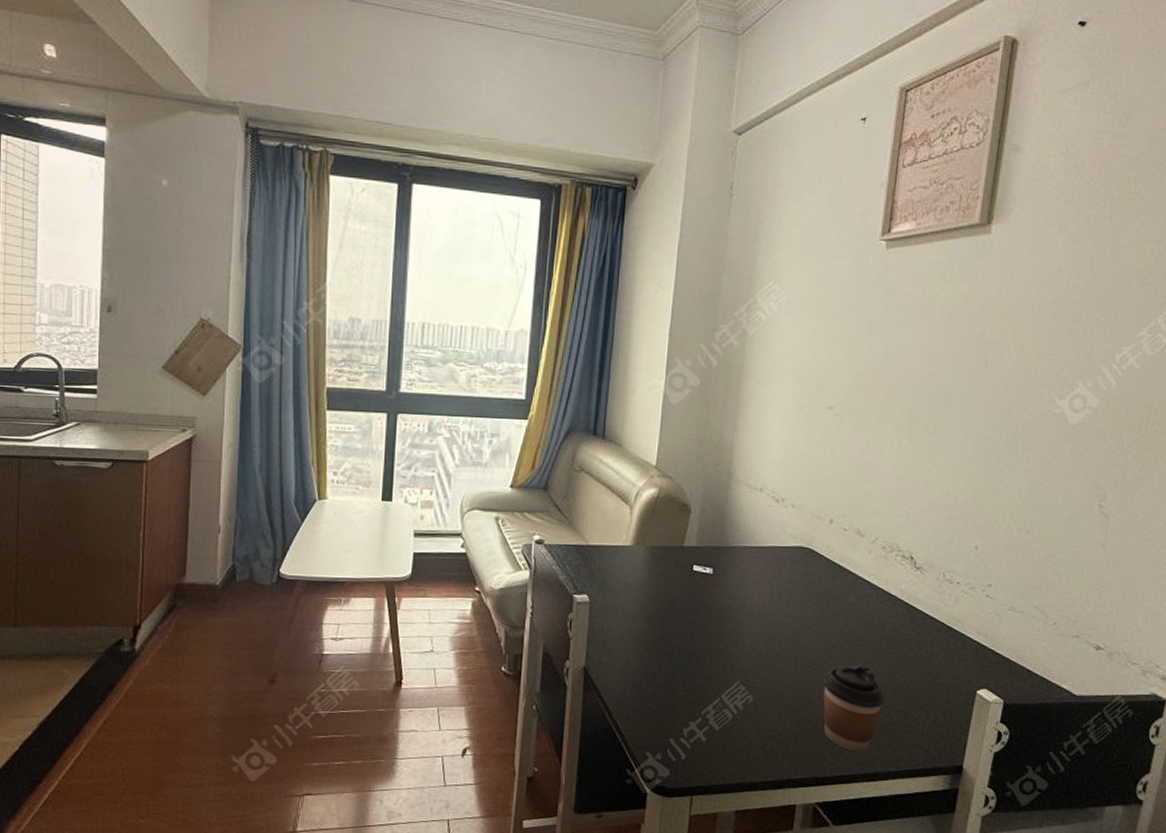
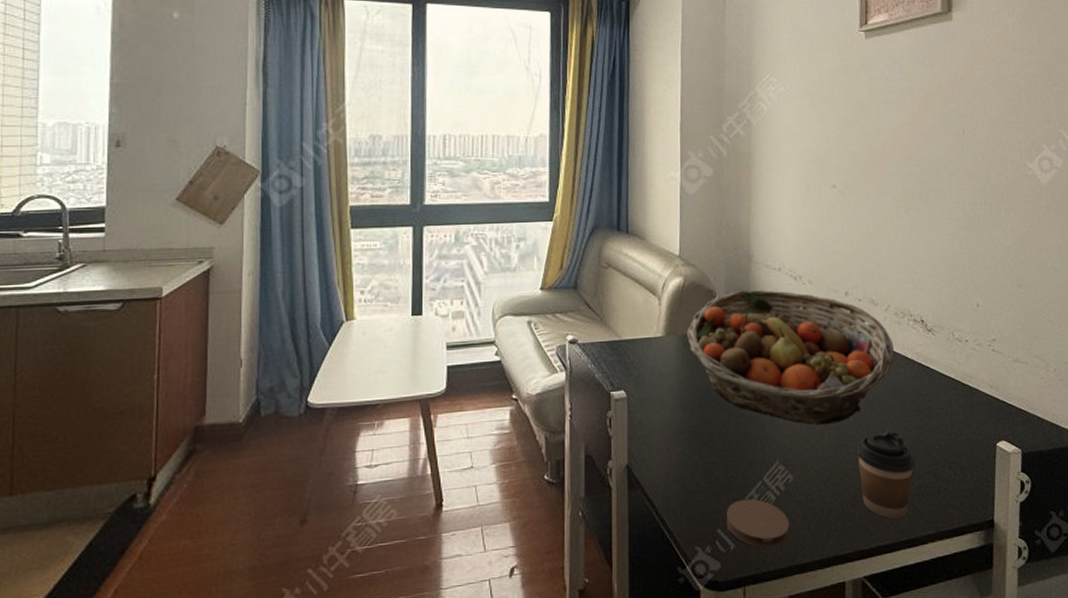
fruit basket: none [657,507,877,651] -> present [687,290,895,425]
coaster: none [679,713,745,763] -> present [726,498,790,548]

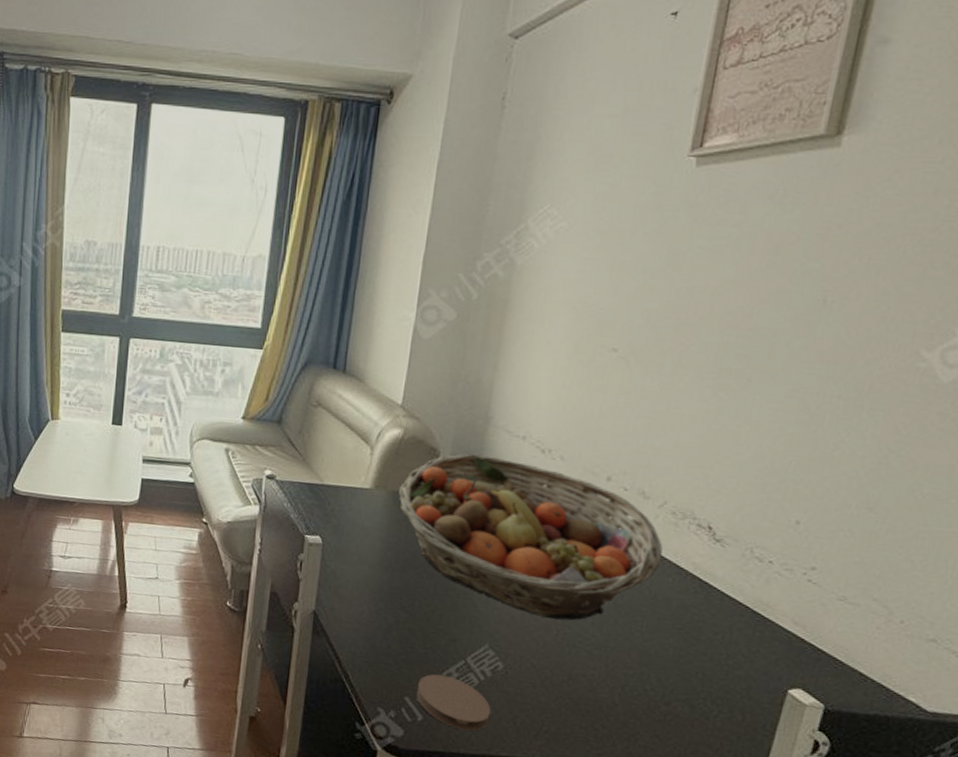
coffee cup: present [857,430,916,519] -> none [587,642,667,741]

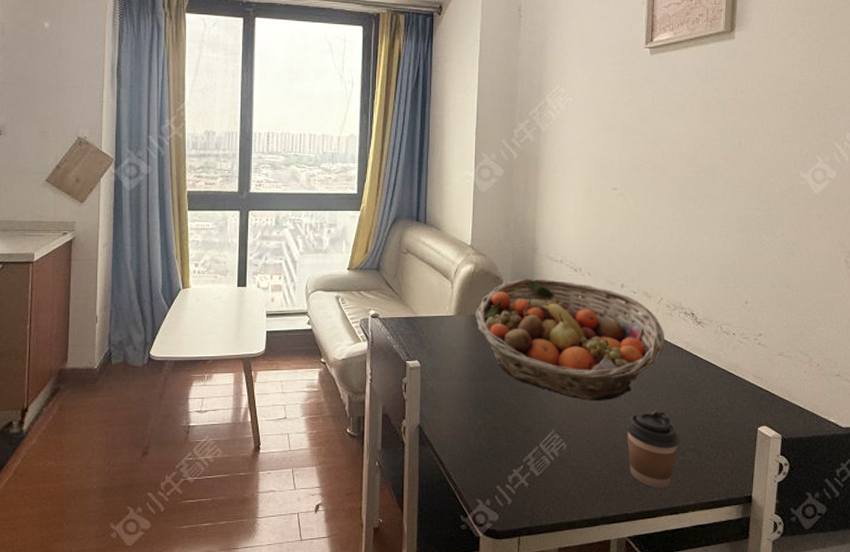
coaster: present [416,674,491,731] -> none [504,461,562,505]
coffee cup: none [587,642,667,741] -> present [626,410,680,489]

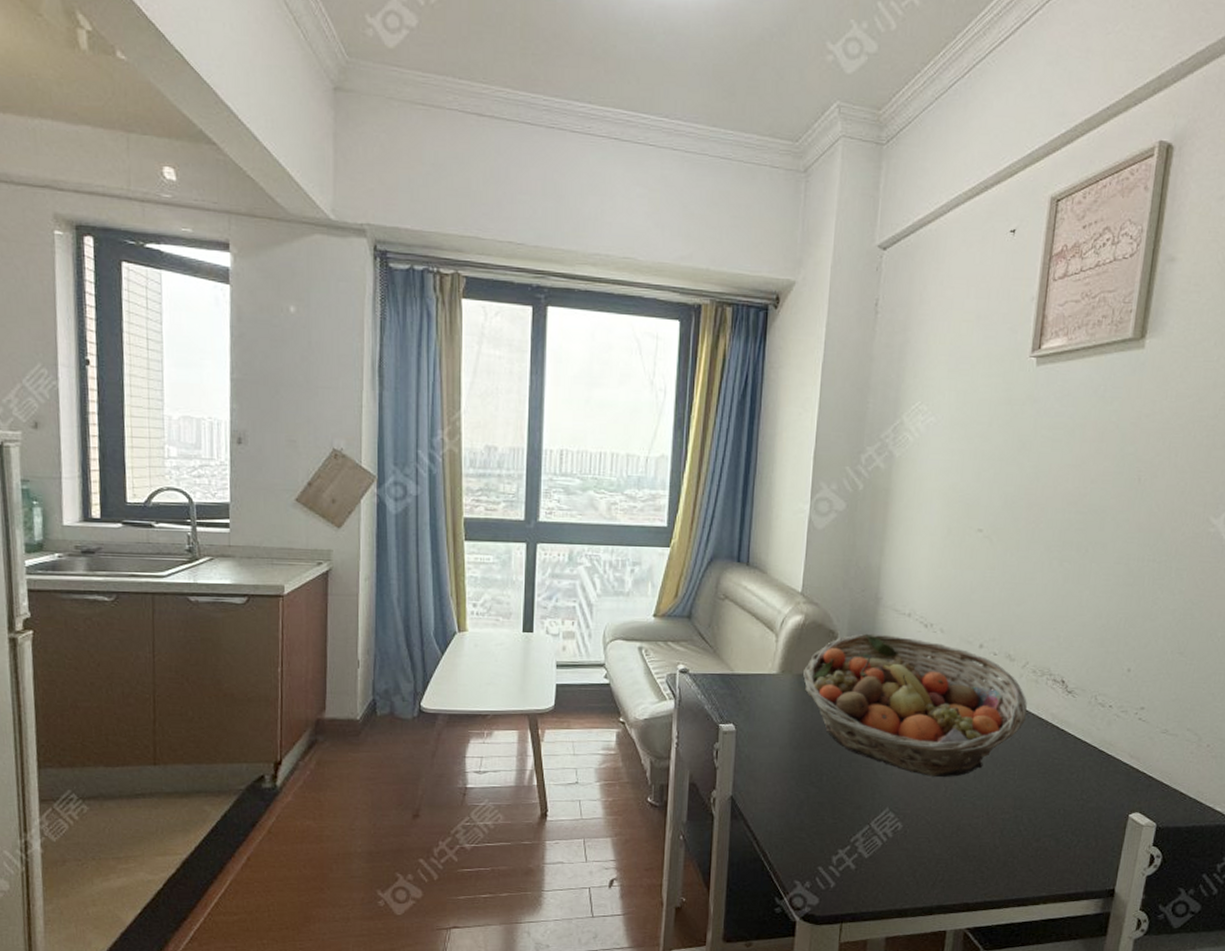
coffee cup: present [626,410,680,489] -> none [973,789,1037,877]

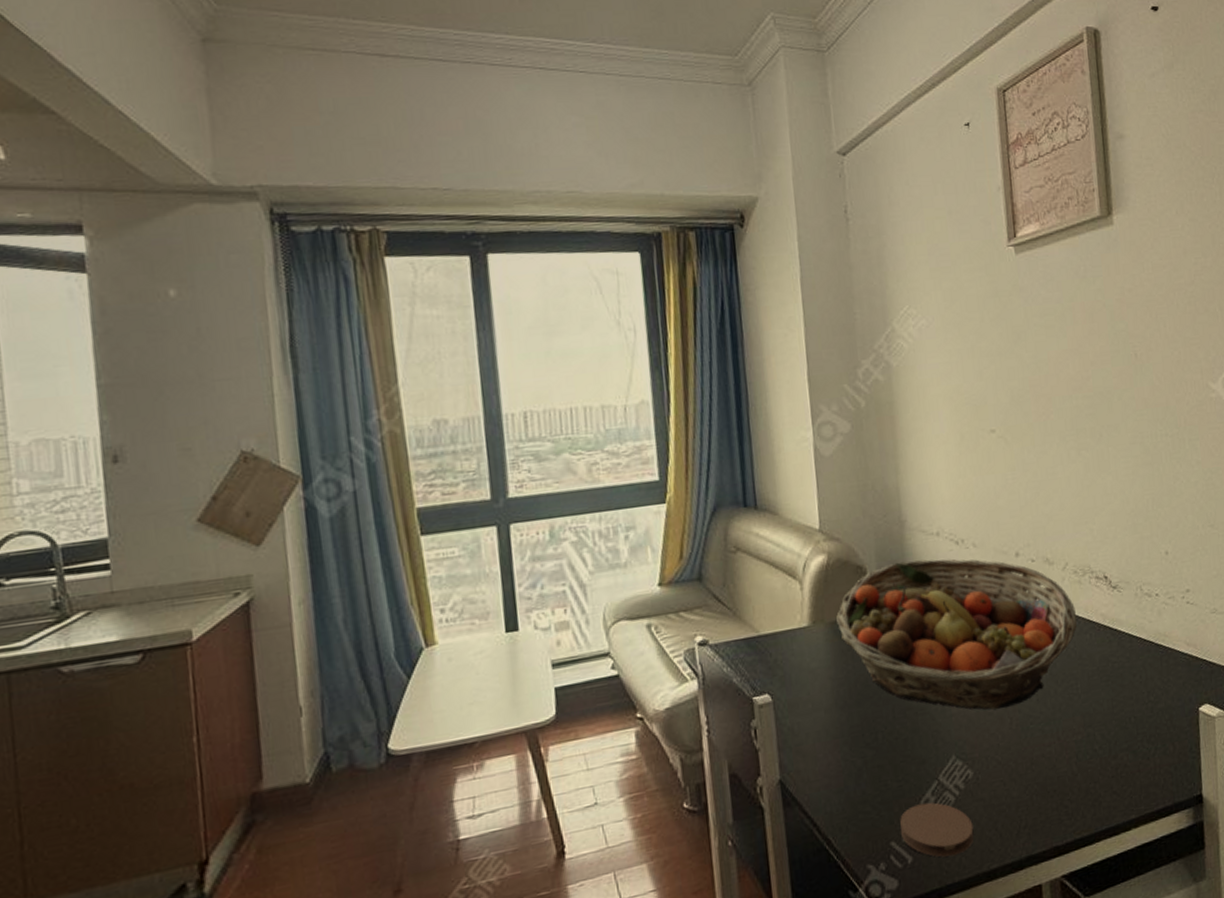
coaster: none [828,841,894,890] -> present [900,802,974,857]

